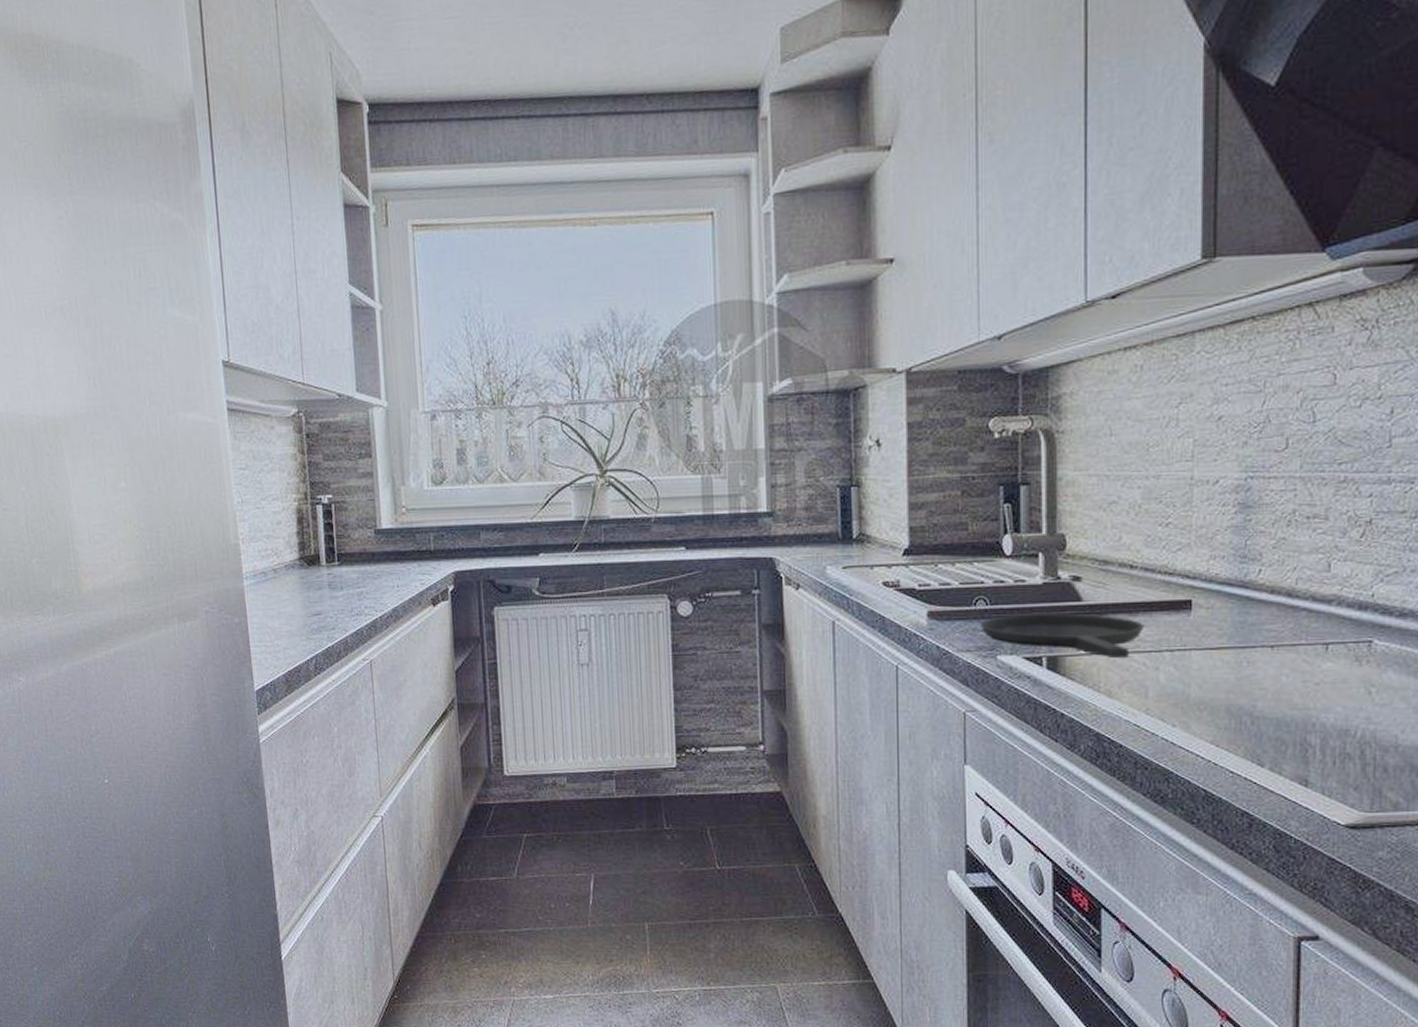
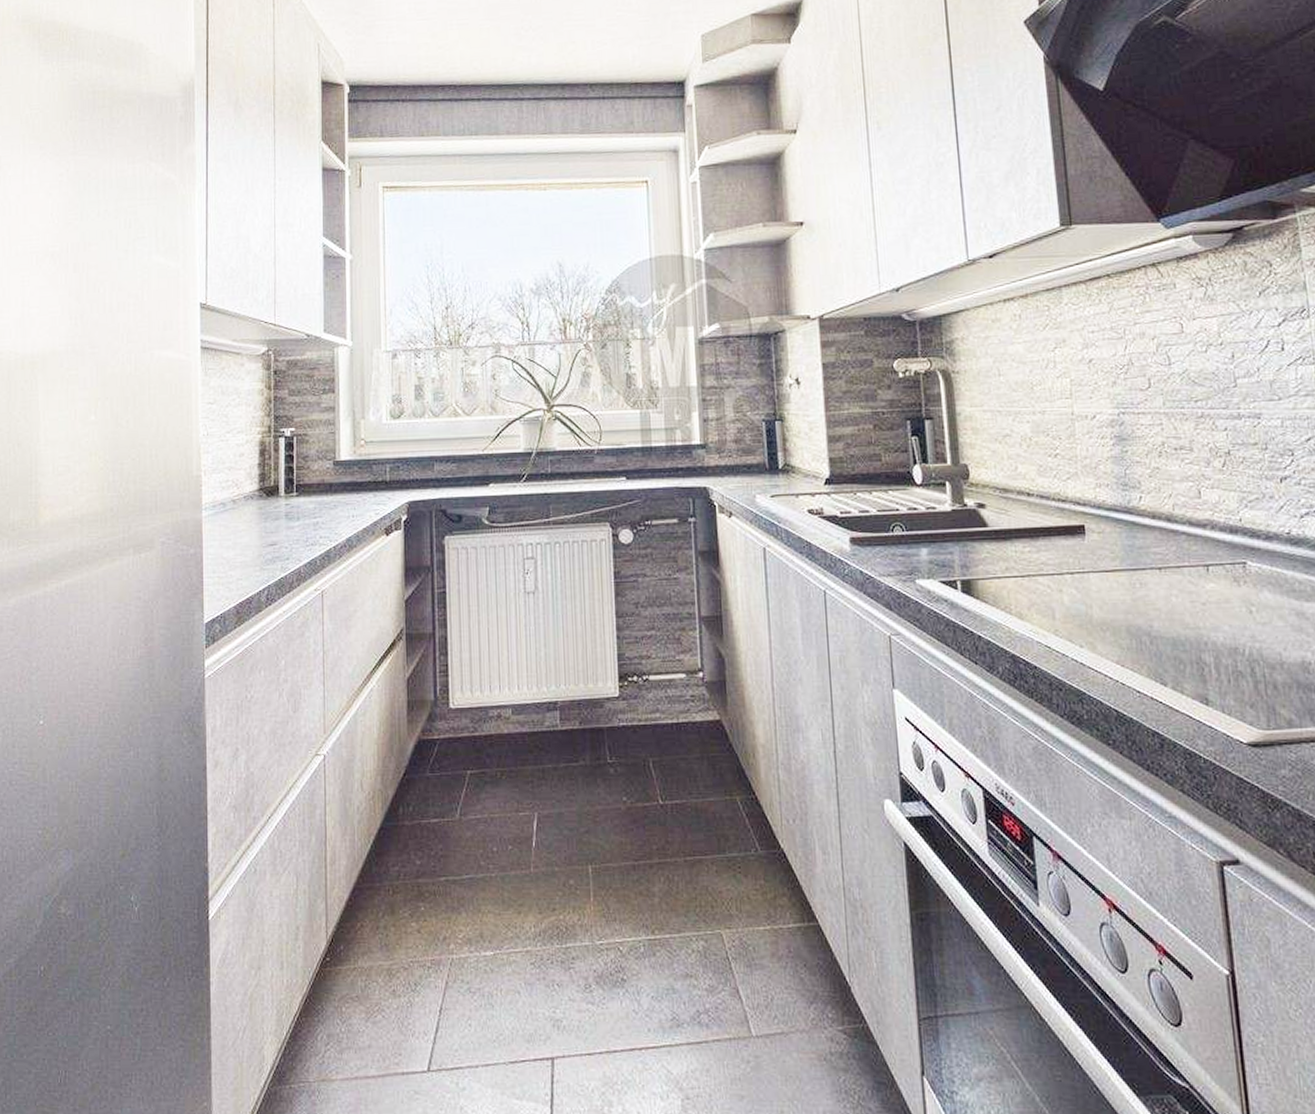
frying pan: present [980,613,1144,659] -> none [898,538,1046,582]

